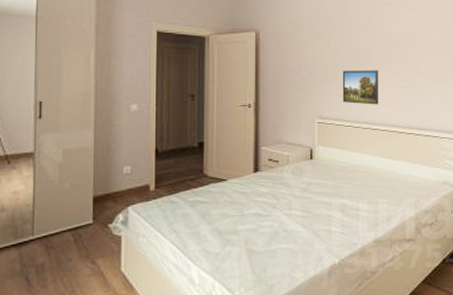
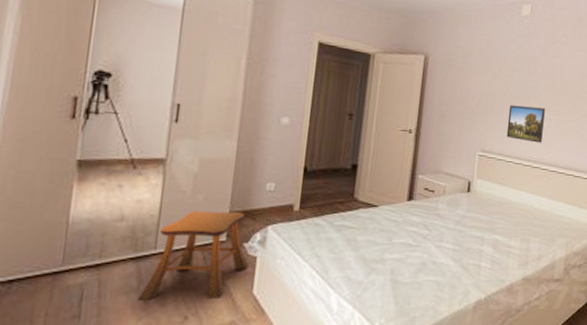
stool: none [22,195,115,283] -> present [137,211,249,300]

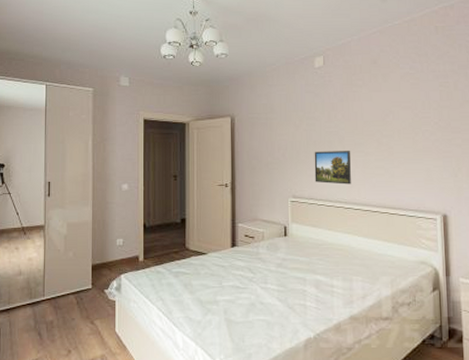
stool: present [137,211,249,300] -> none [35,264,111,337]

